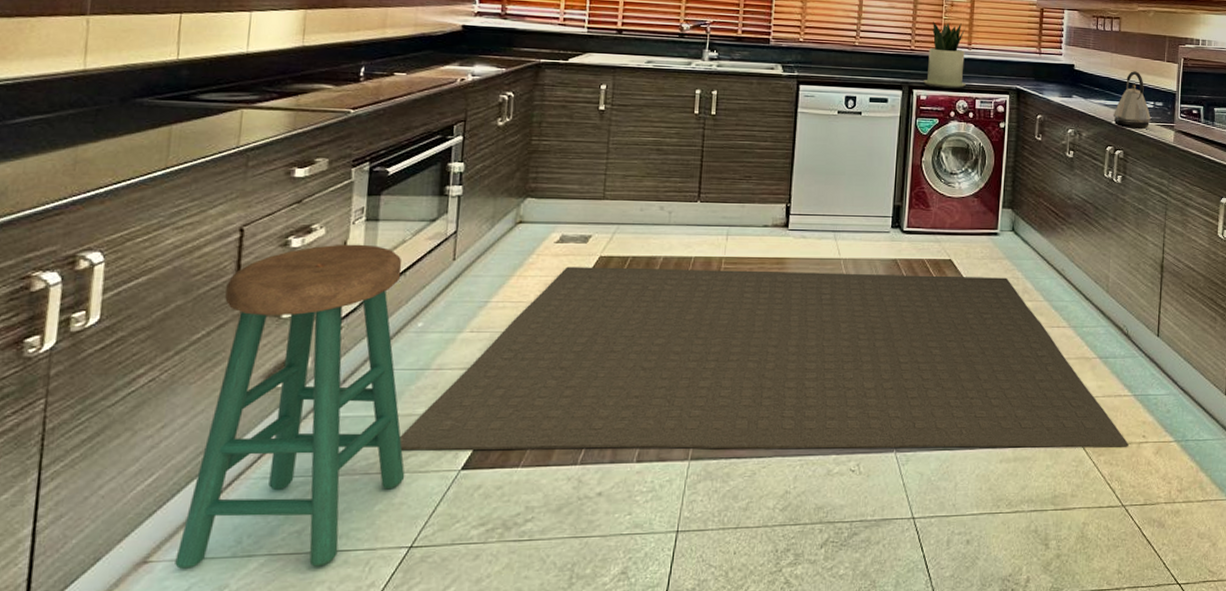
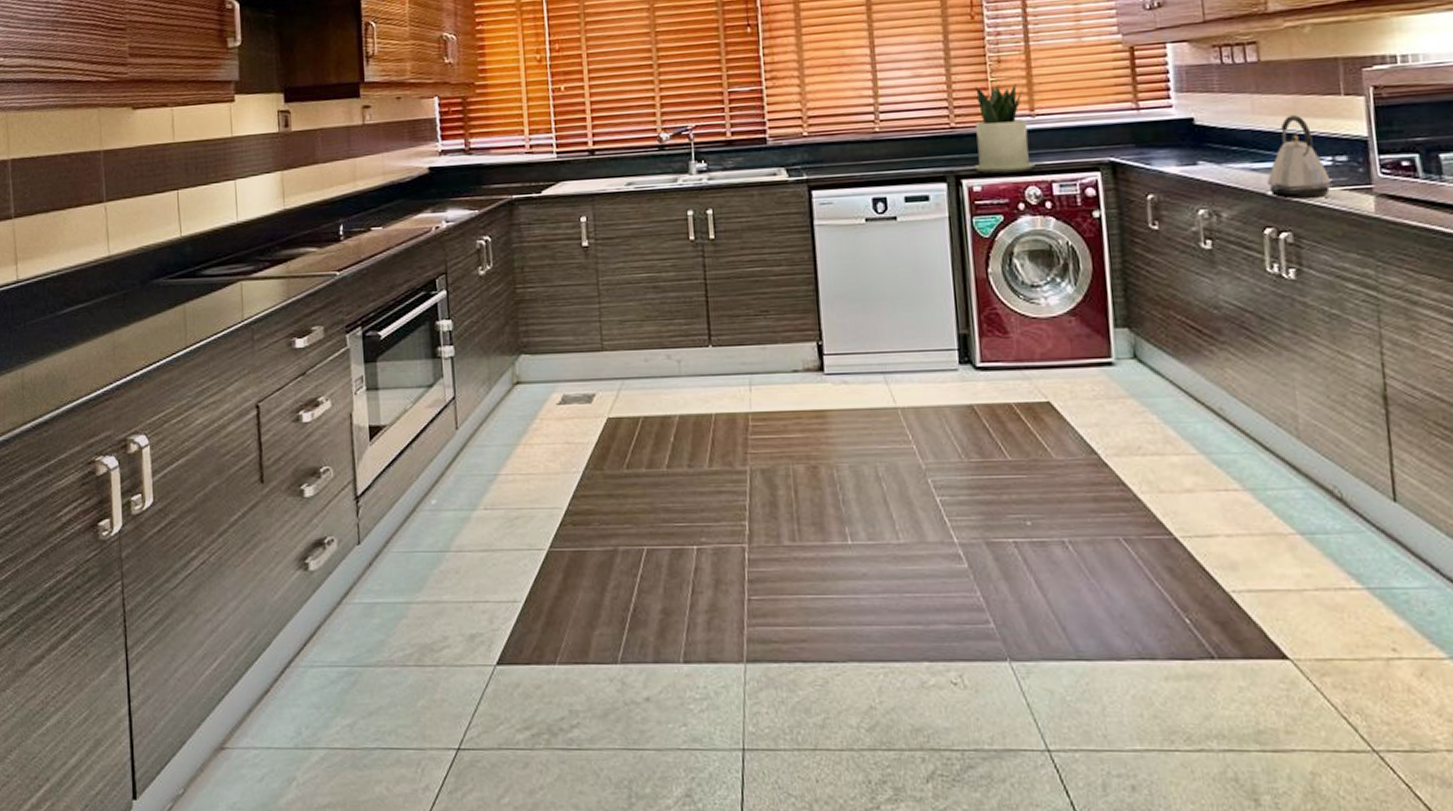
stool: present [175,244,405,569] -> none [247,415,442,765]
rug: present [399,266,1129,451] -> none [431,423,1370,665]

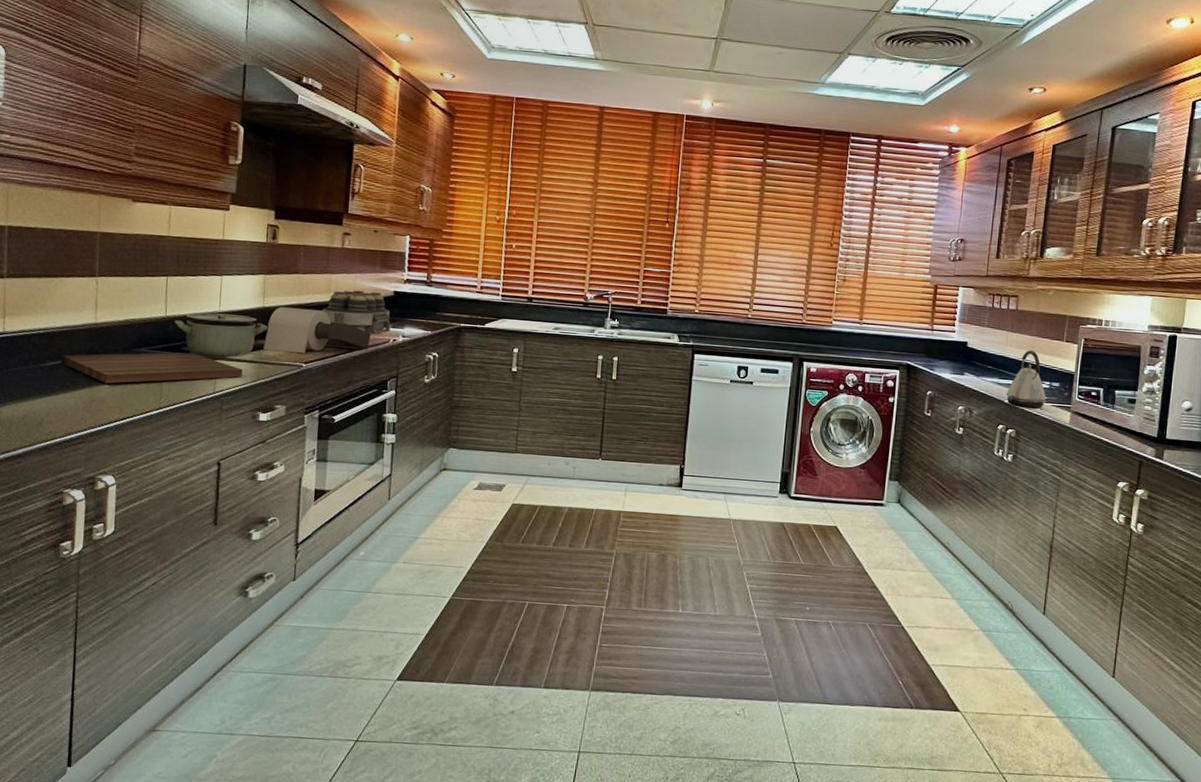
cutting board: none [77,276,271,325] -> present [60,352,243,384]
saucepan: none [190,223,292,279] -> present [173,313,267,358]
paper towel holder: none [290,203,409,261] -> present [263,306,371,354]
spice rack: none [350,171,431,227] -> present [322,290,391,336]
planter: present [973,83,1035,174] -> none [813,296,858,363]

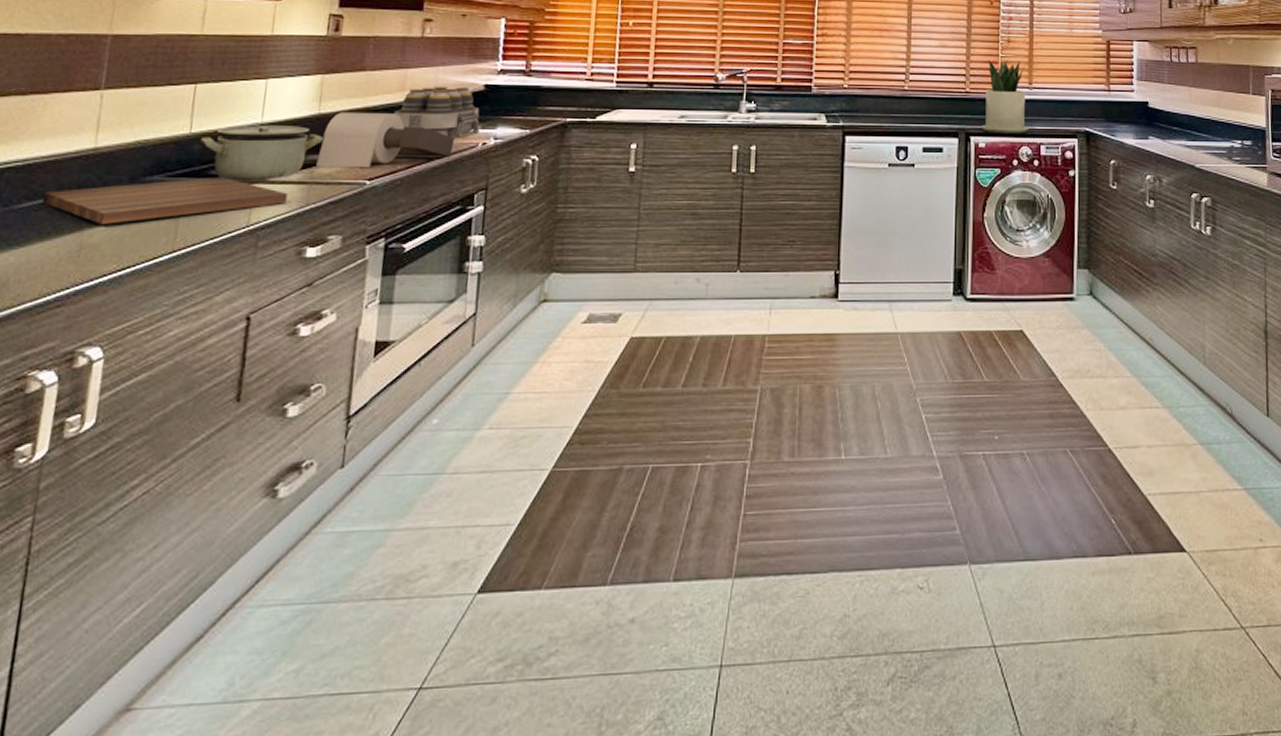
planter: none [813,296,858,363] -> present [980,60,1028,134]
kettle: present [1006,350,1046,410] -> none [1197,106,1239,173]

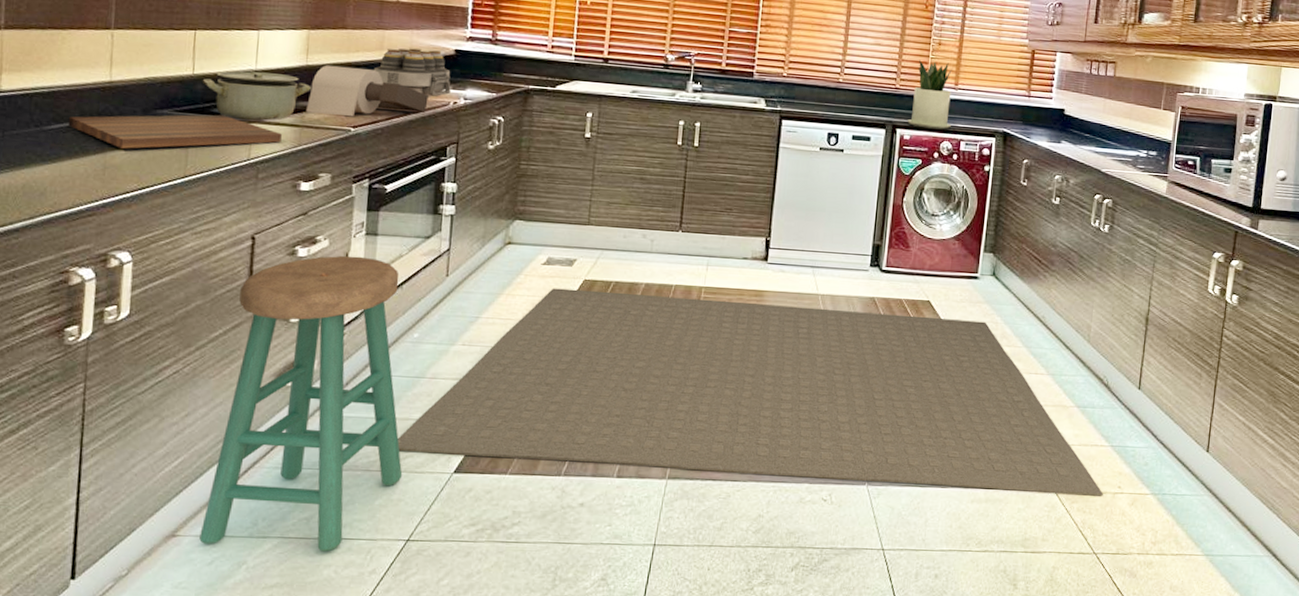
stool: none [160,330,417,718] -> present [199,256,403,552]
rug: none [410,349,1243,571] -> present [397,288,1103,496]

